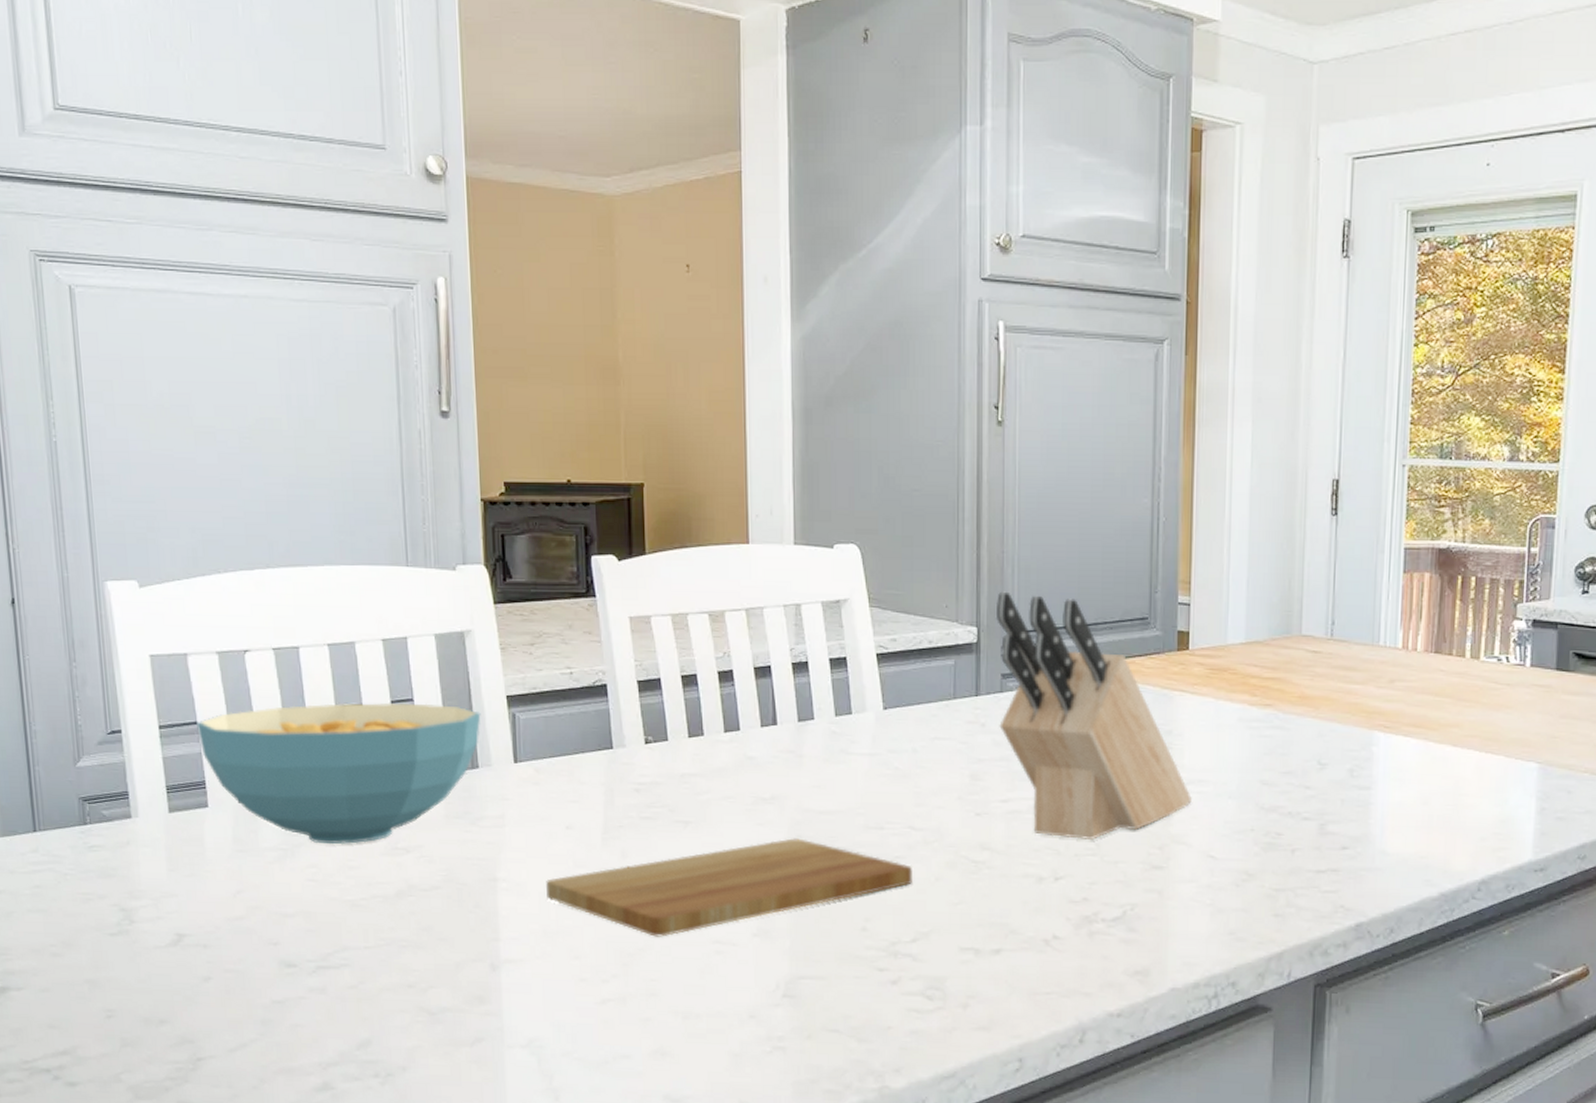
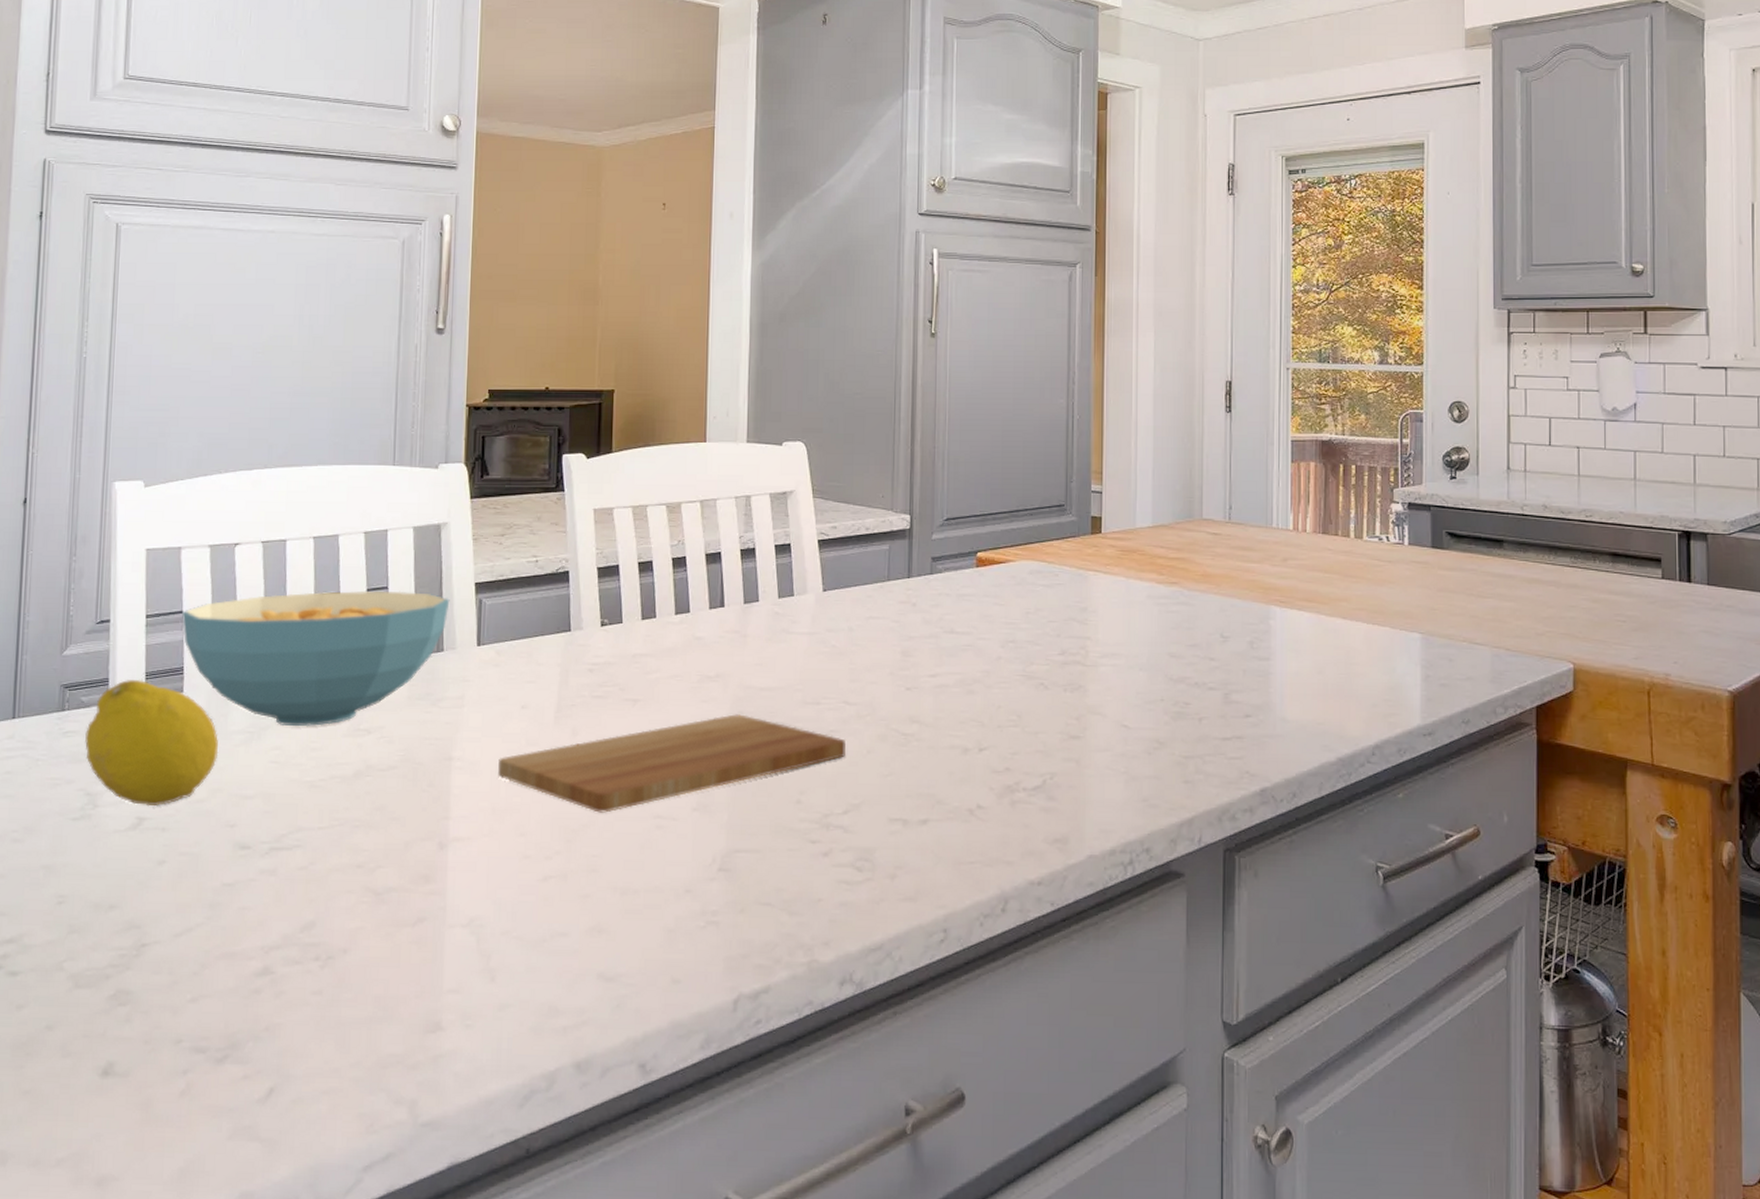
fruit: none [111,793,253,923] -> present [85,679,219,807]
knife block: present [995,591,1192,840] -> none [927,482,1106,711]

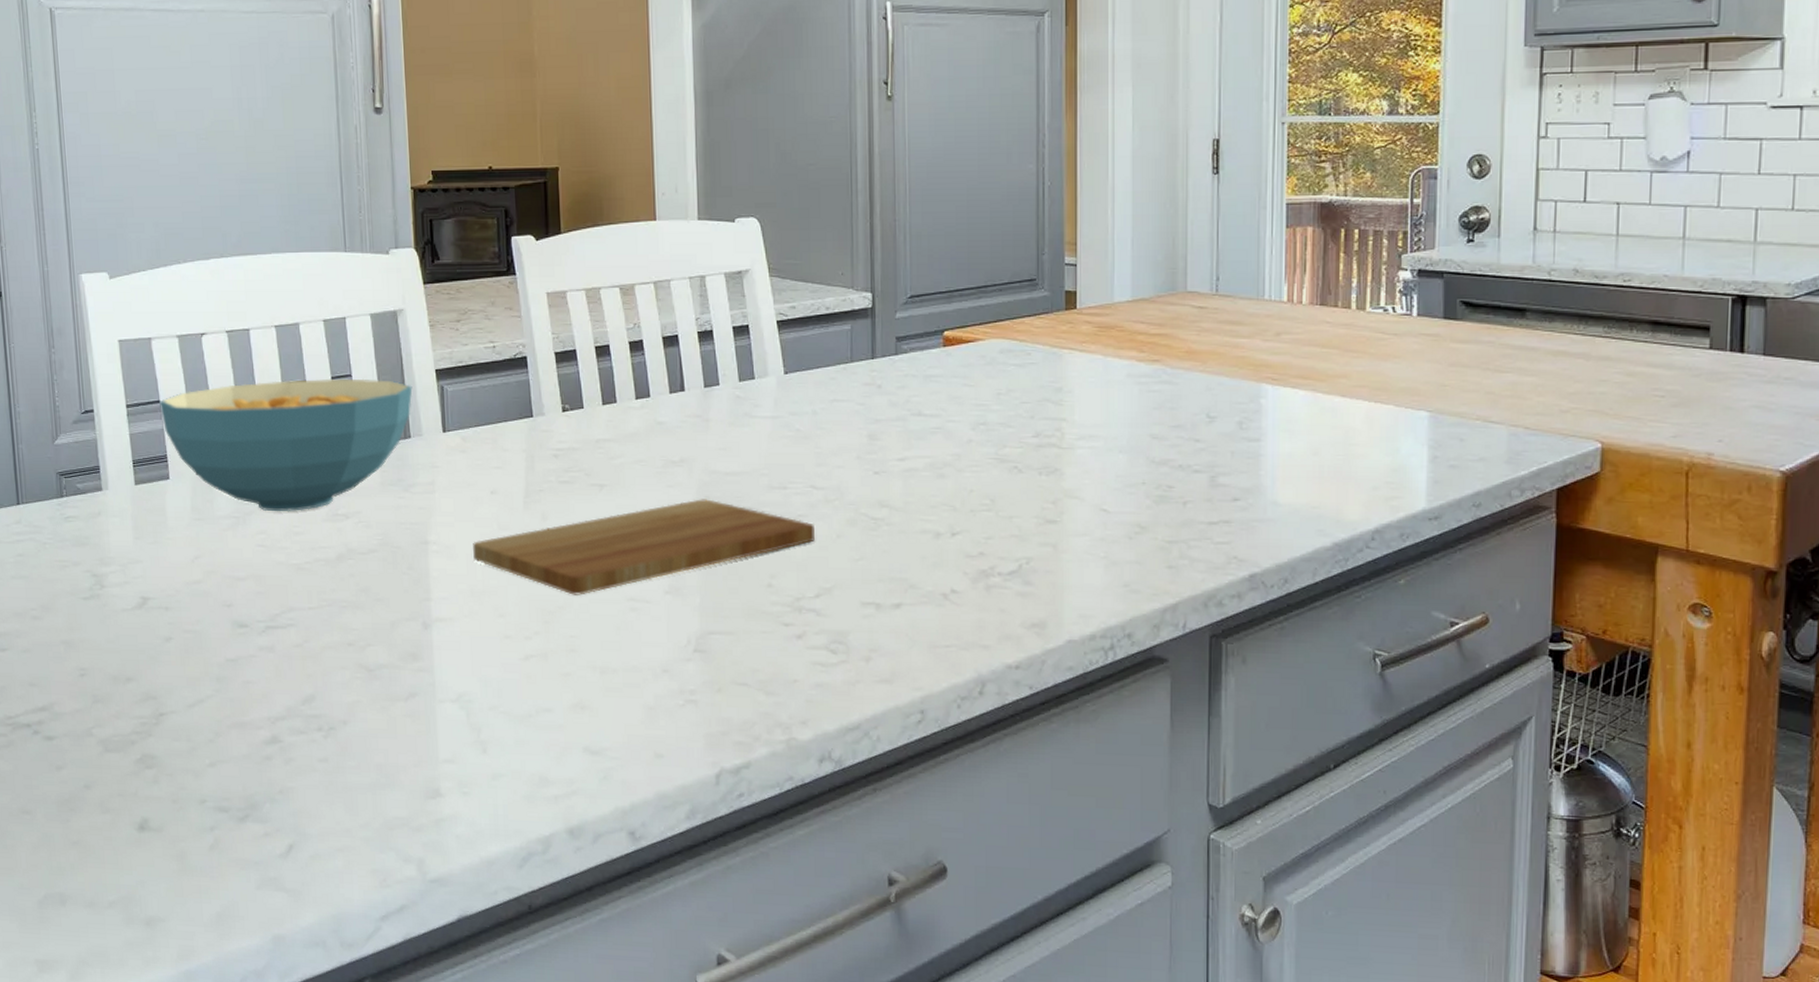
fruit: present [85,679,219,807] -> none [85,466,209,587]

